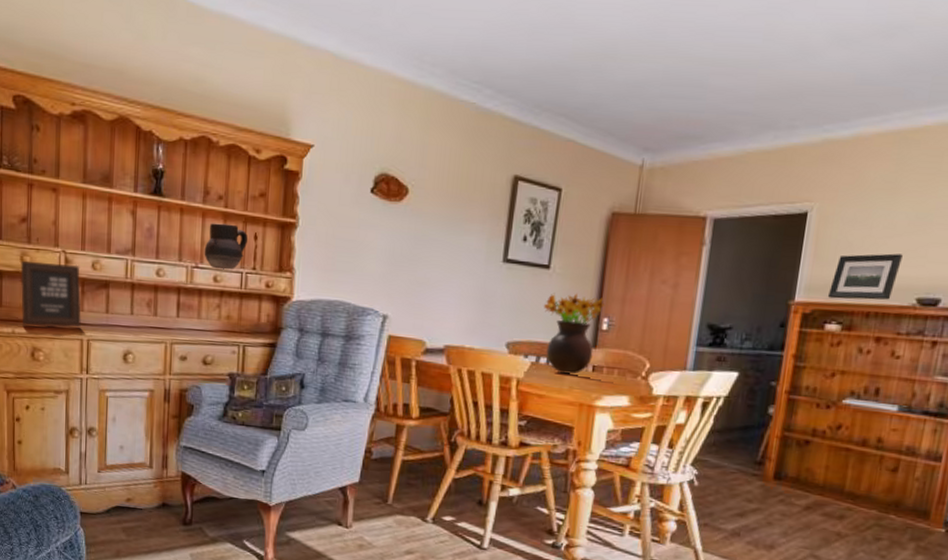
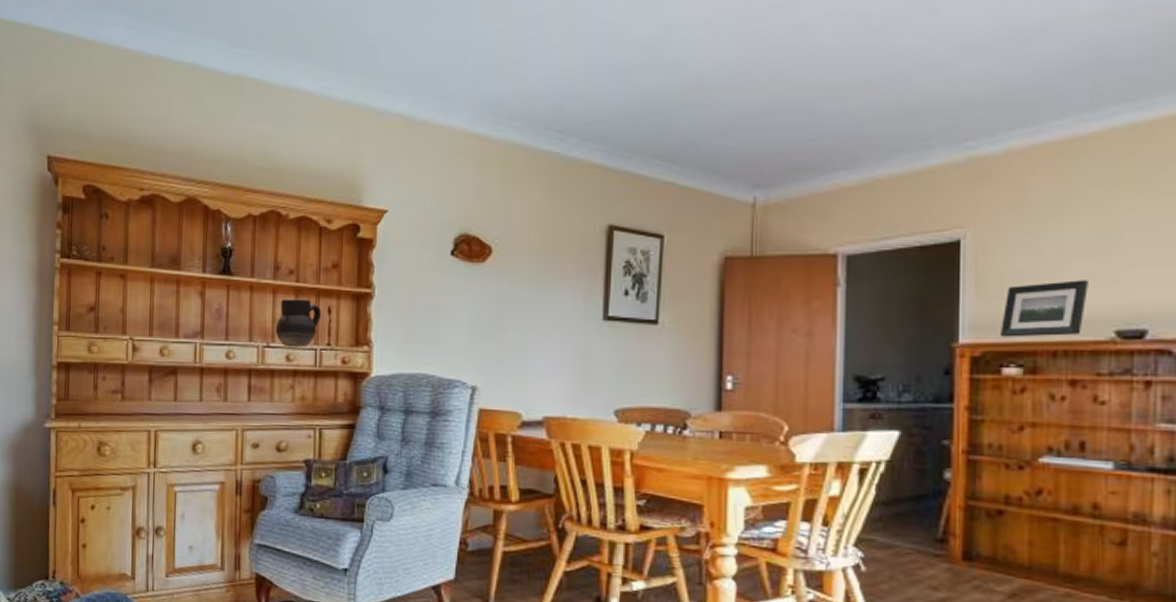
picture frame: present [20,260,81,328] -> none [88,350,149,420]
flower arrangement: present [543,293,606,375] -> none [654,349,728,443]

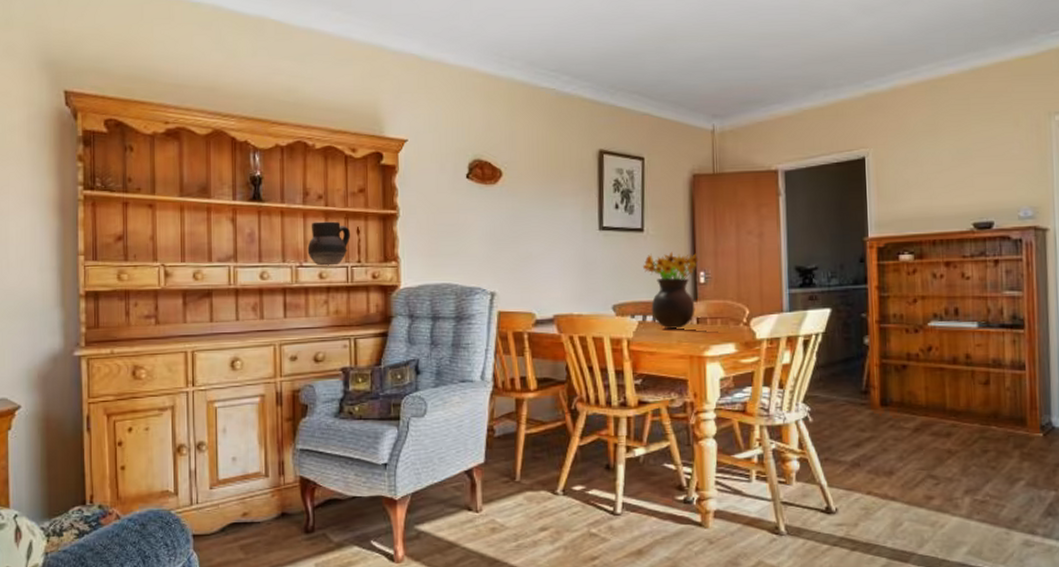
flower arrangement: none [654,349,728,443] -> present [642,251,700,329]
picture frame: present [999,280,1088,338] -> none [896,186,954,232]

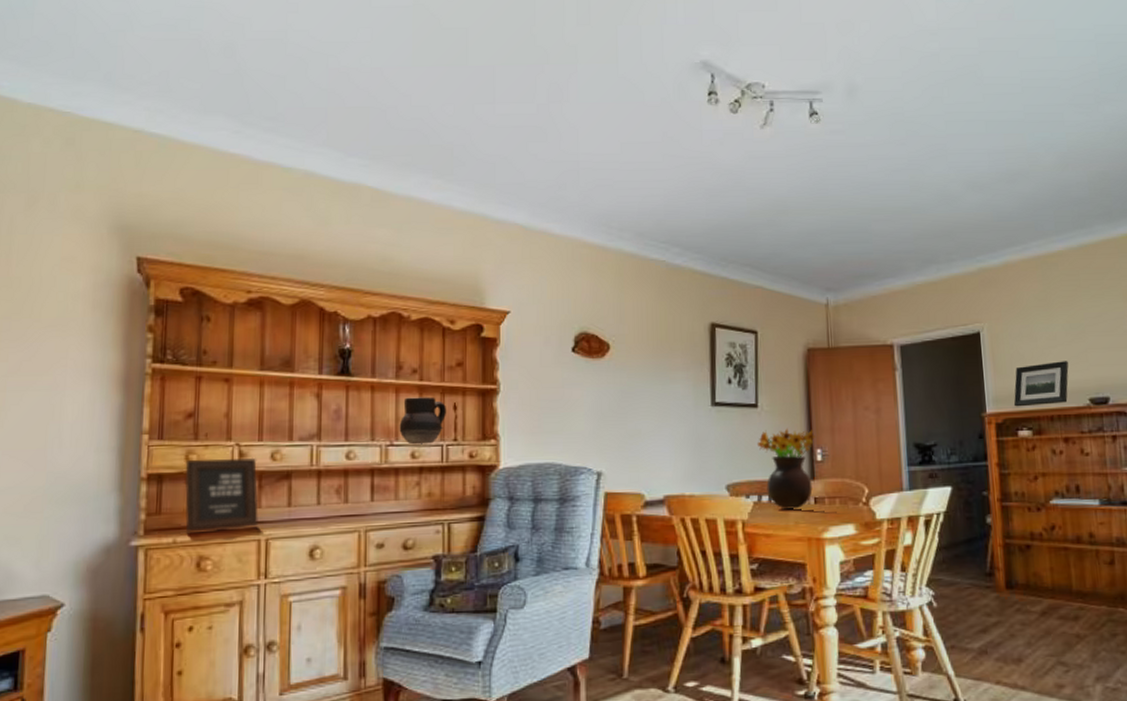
picture frame: none [118,277,184,344] -> present [185,457,258,532]
picture frame: none [896,186,954,232] -> present [1013,361,1069,407]

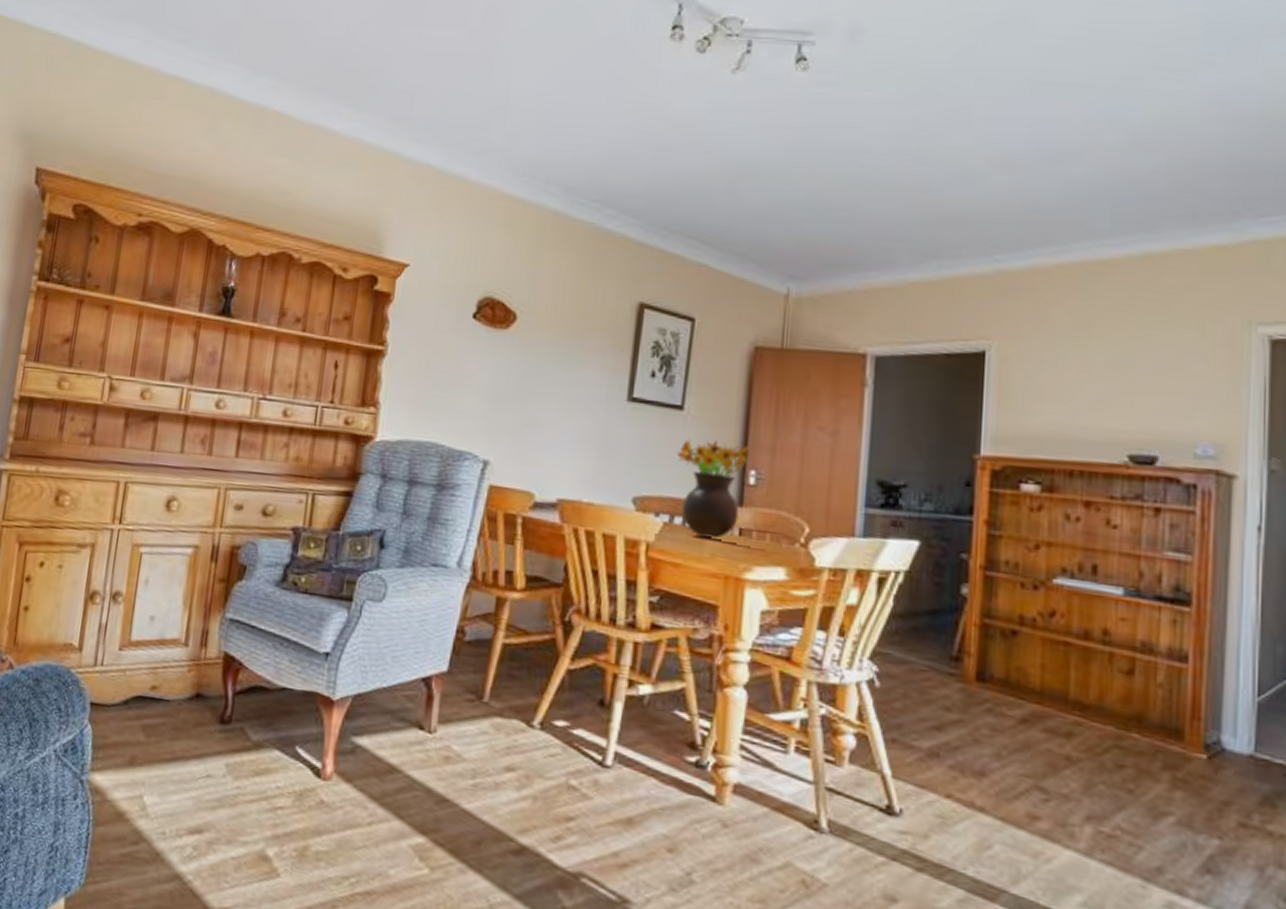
picture frame: present [185,457,258,532] -> none [49,386,127,467]
ceramic jug: present [399,397,447,445] -> none [274,348,328,403]
picture frame: present [1013,361,1069,407] -> none [1019,401,1104,456]

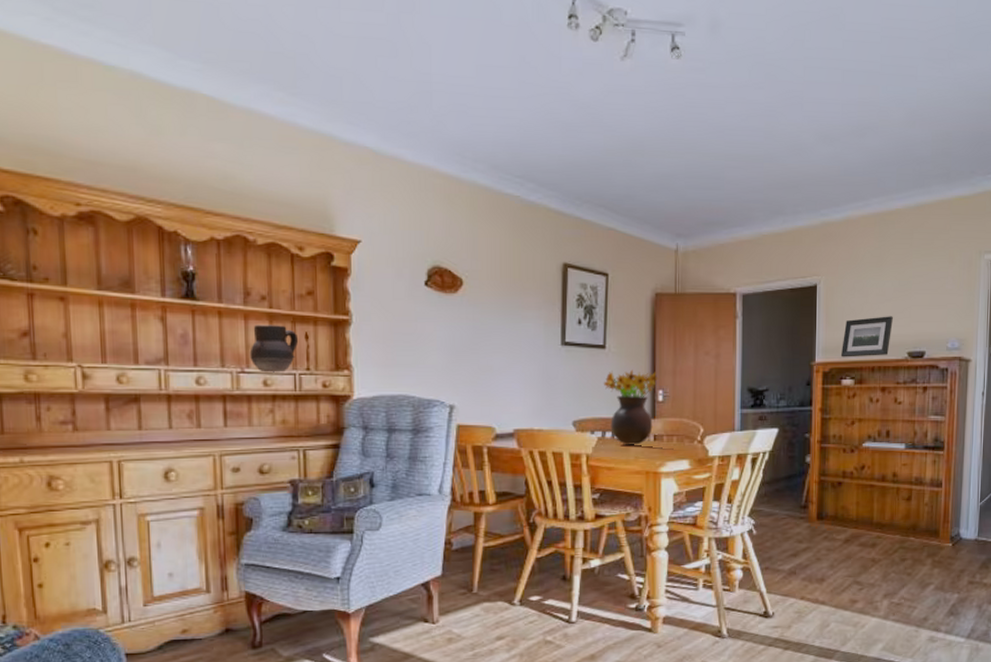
ceramic jug: none [274,348,328,403] -> present [249,325,299,373]
picture frame: none [1019,401,1104,456] -> present [840,316,893,357]

